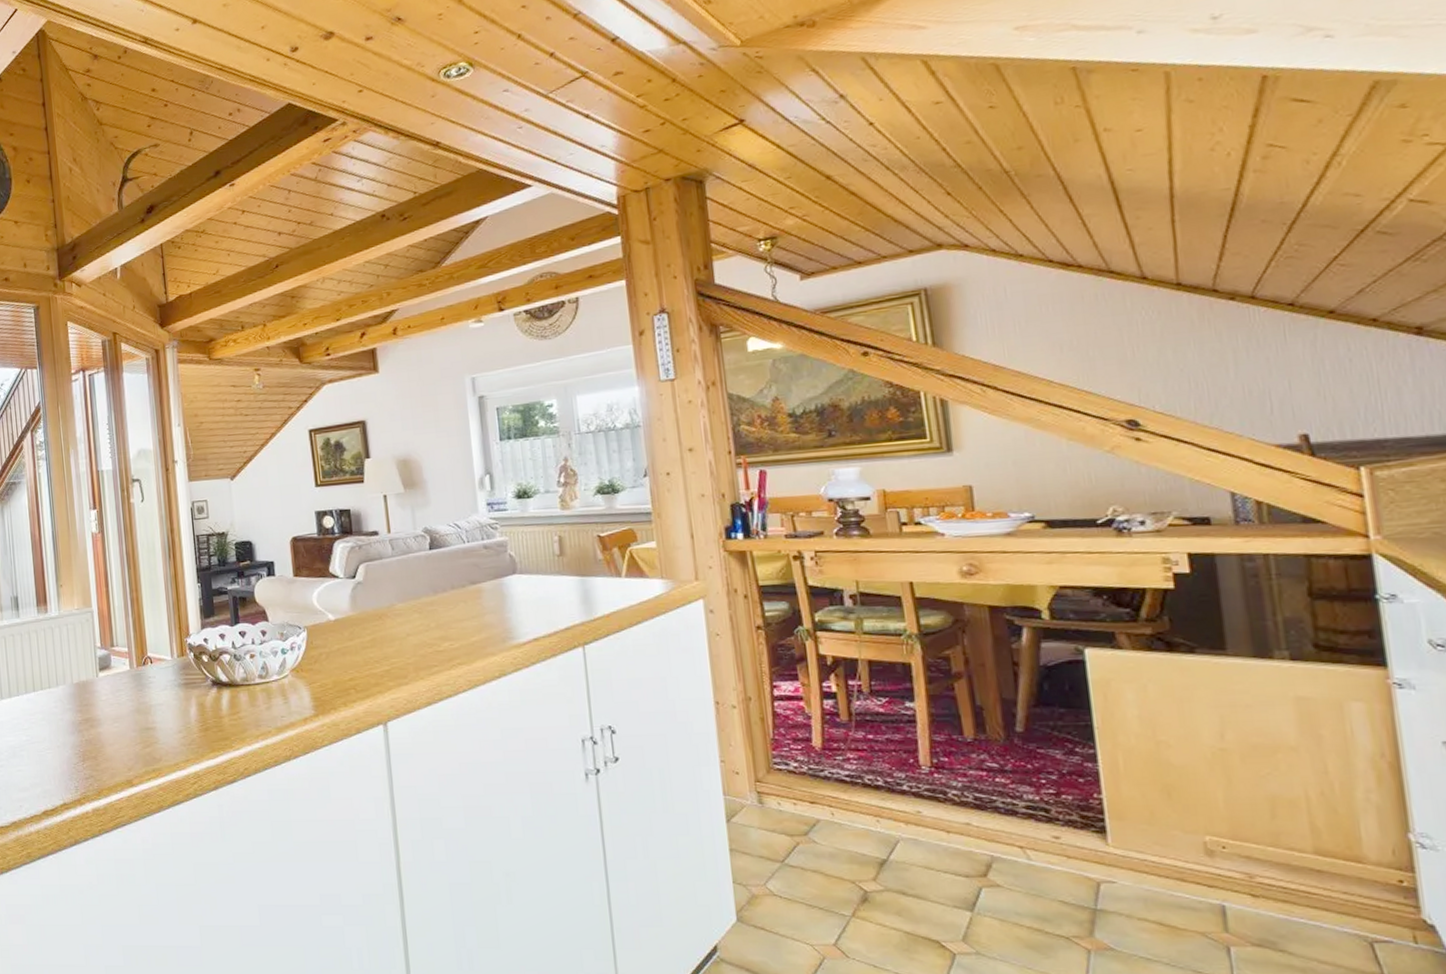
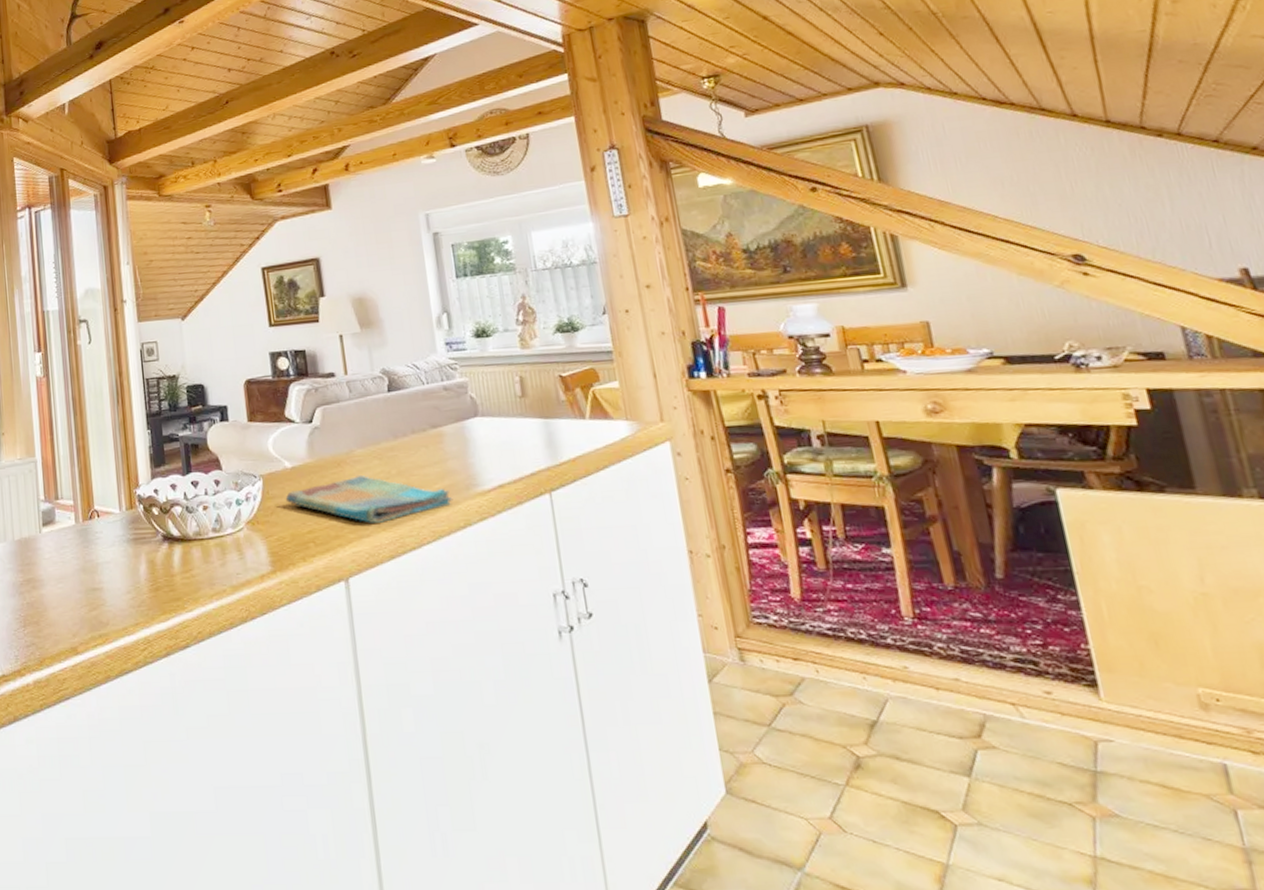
dish towel: none [328,627,489,673] -> present [285,475,453,525]

